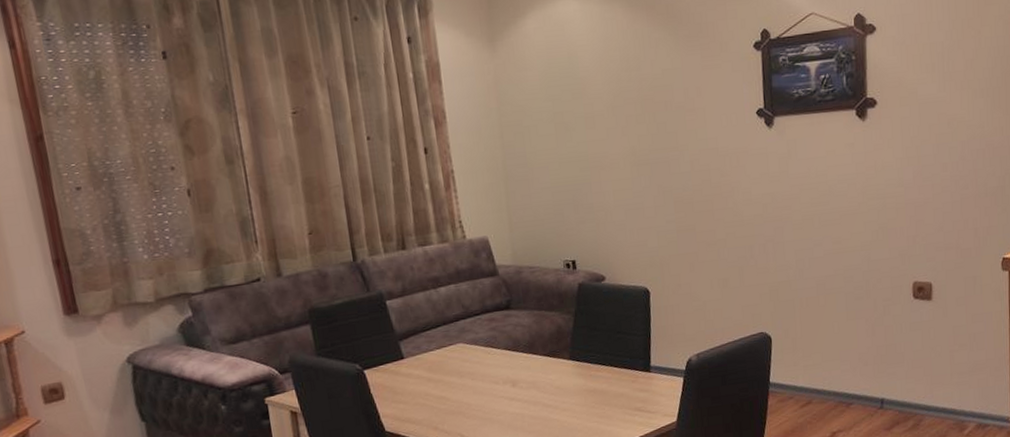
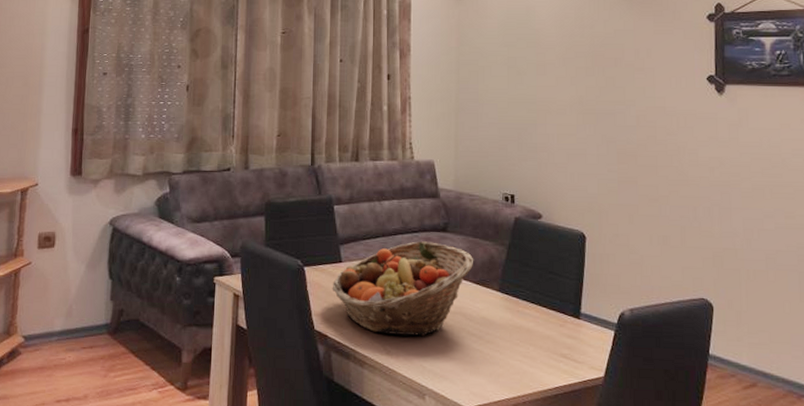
fruit basket: none [397,322,542,422] -> present [332,241,474,336]

